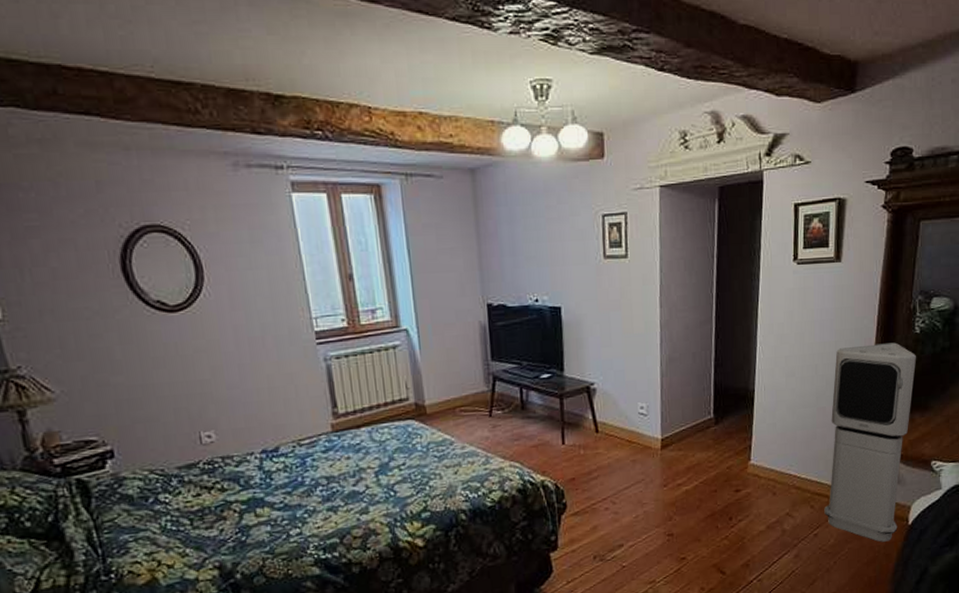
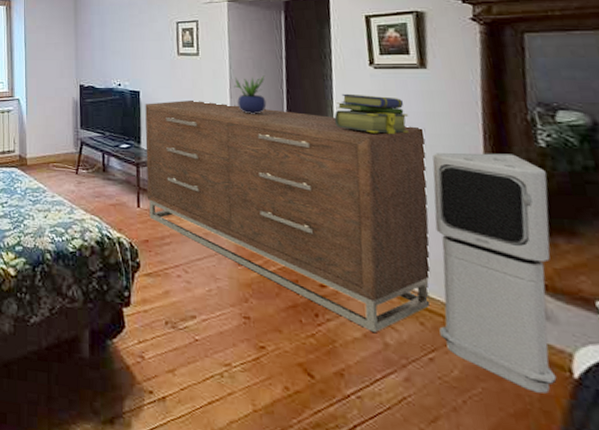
dresser: none [567,312,833,523] -> present [145,99,431,332]
potted plant: none [664,278,696,325] -> present [233,75,267,114]
stack of books: none [758,293,822,335] -> present [334,93,409,134]

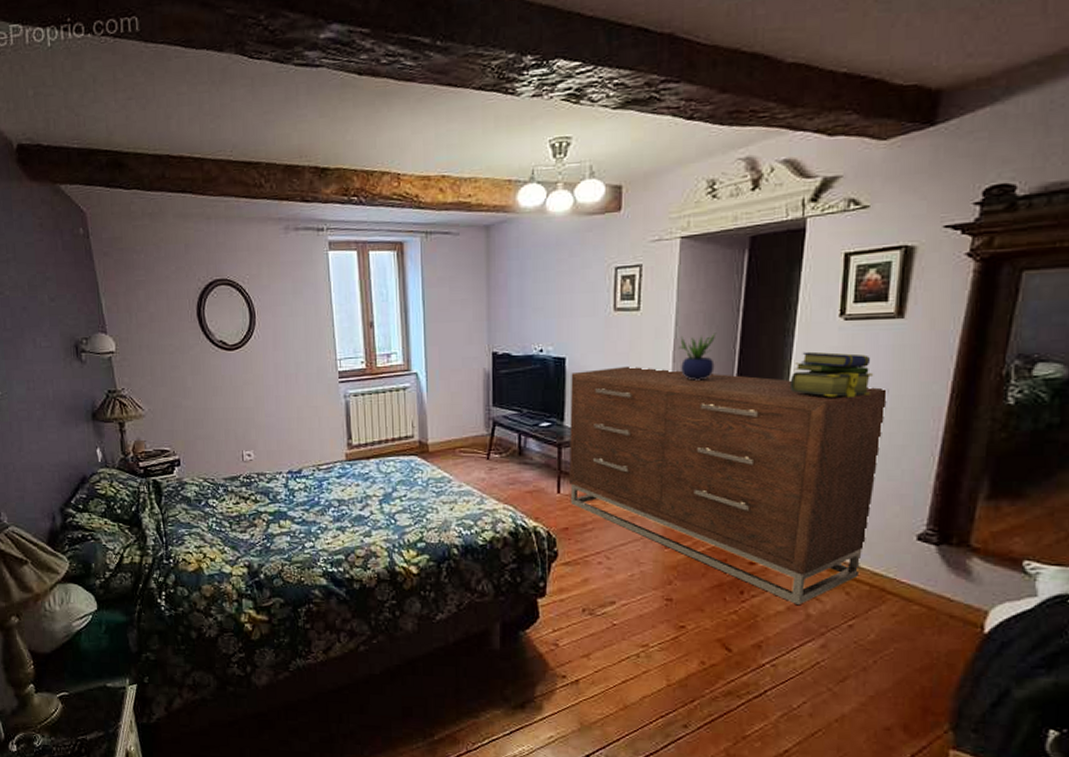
air purifier: present [432,152,557,394] -> none [864,414,1007,649]

